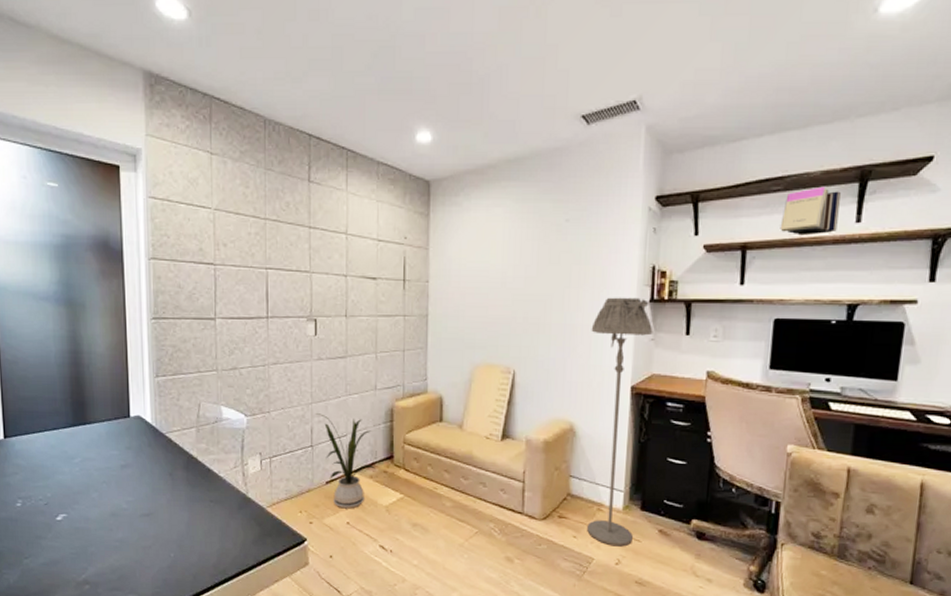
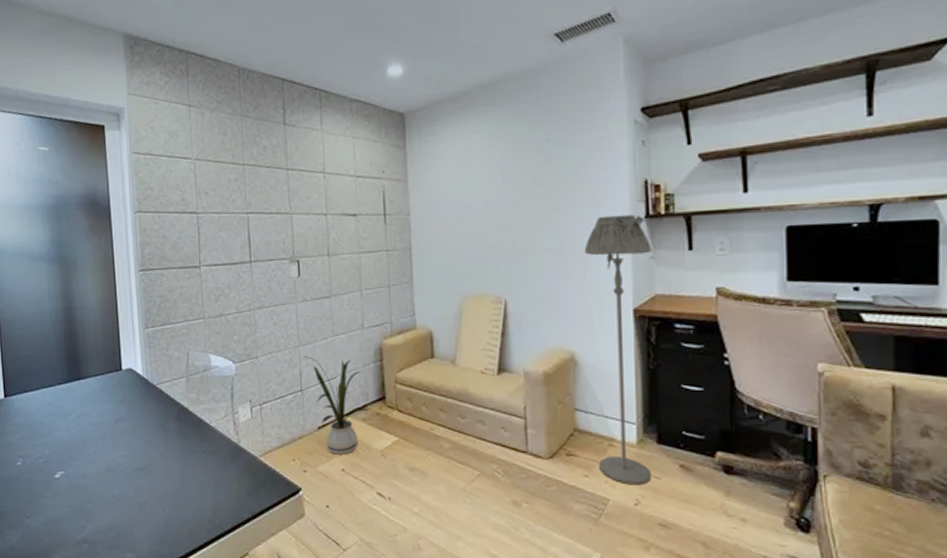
books: present [780,186,841,236] -> none [781,81,846,135]

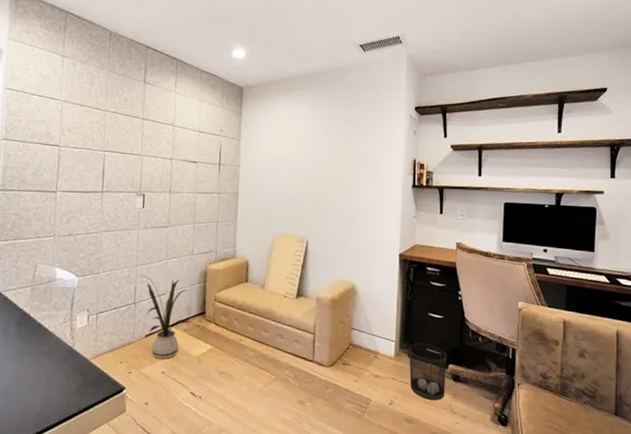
floor lamp: present [584,214,652,485] -> none [366,182,415,389]
waste bin: none [656,425,714,499] -> present [408,343,447,400]

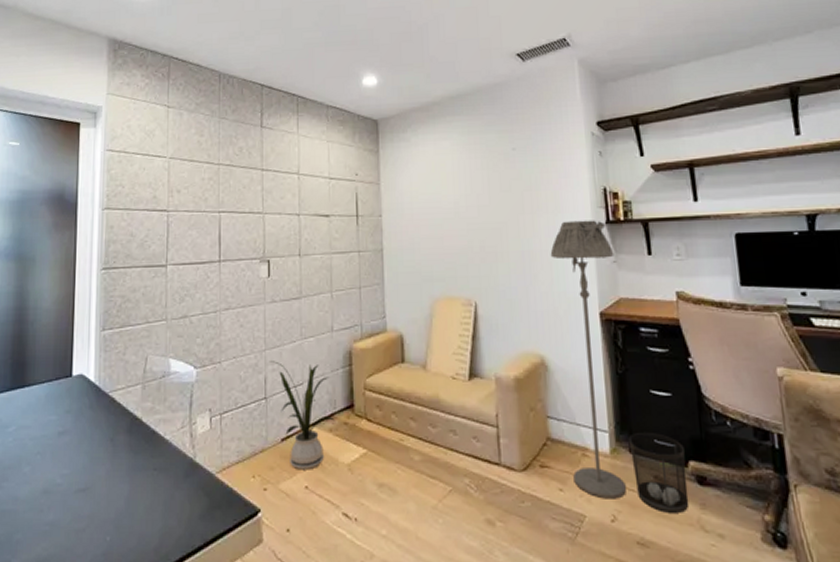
floor lamp: none [366,182,415,389] -> present [550,220,626,499]

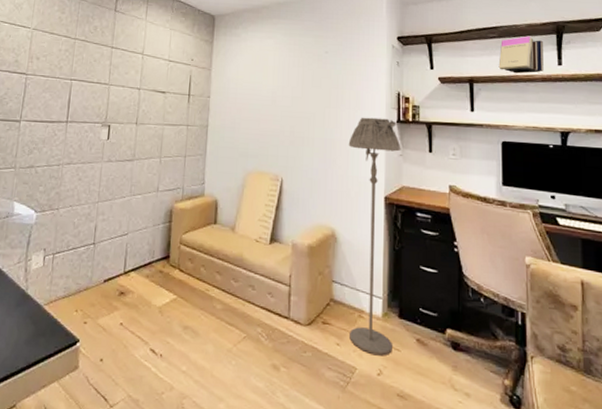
house plant: present [270,361,335,470] -> none [101,212,152,309]
waste bin: present [628,433,689,513] -> none [398,301,444,372]
books: none [722,103,779,151] -> present [498,36,544,74]

